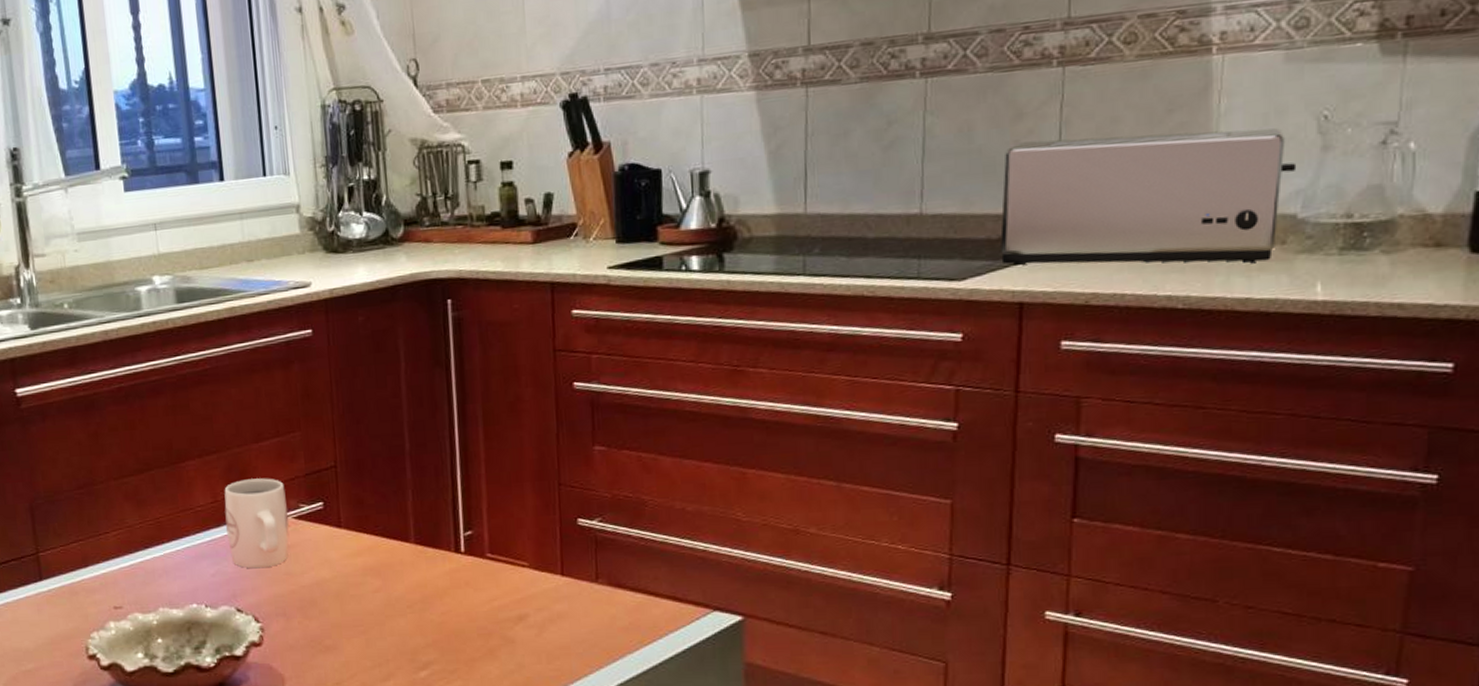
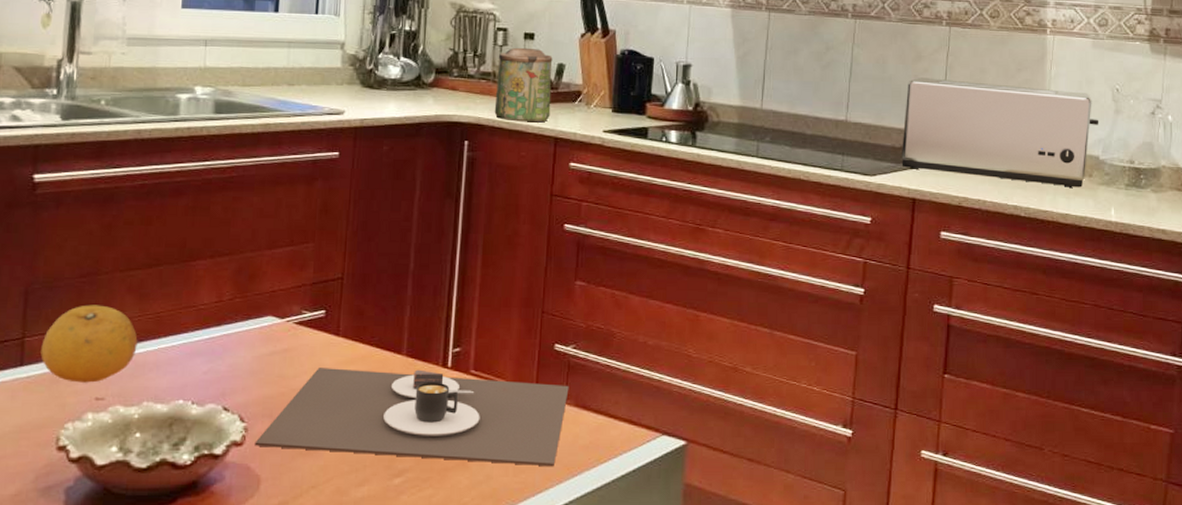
fruit: none [55,515,144,593] -> present [41,305,138,383]
mug: present [224,478,290,569] -> none [226,283,291,369]
place setting: none [273,557,599,652] -> present [254,368,569,467]
canister: none [473,179,543,271] -> present [494,47,553,123]

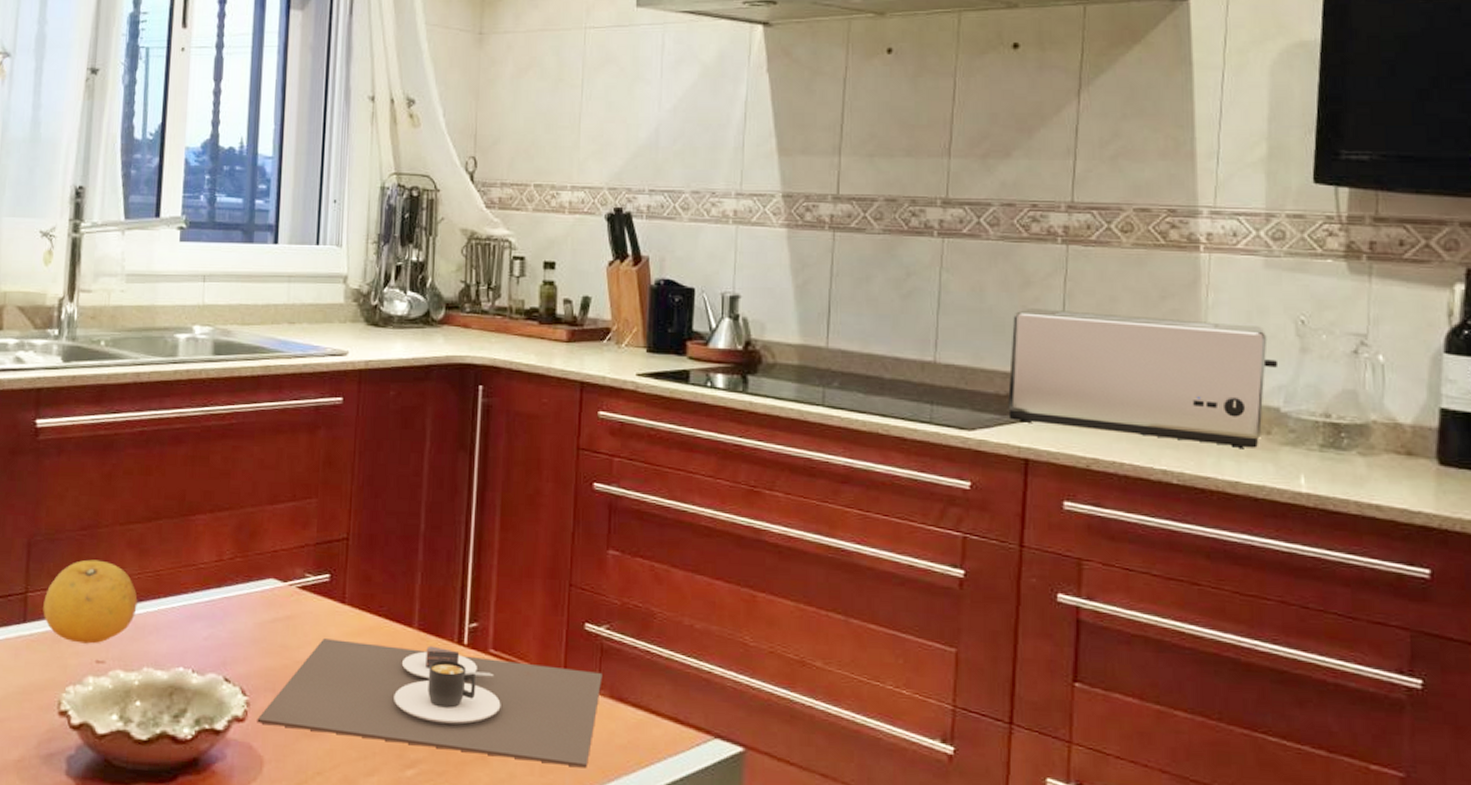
canister: present [494,47,553,123] -> none [511,278,577,365]

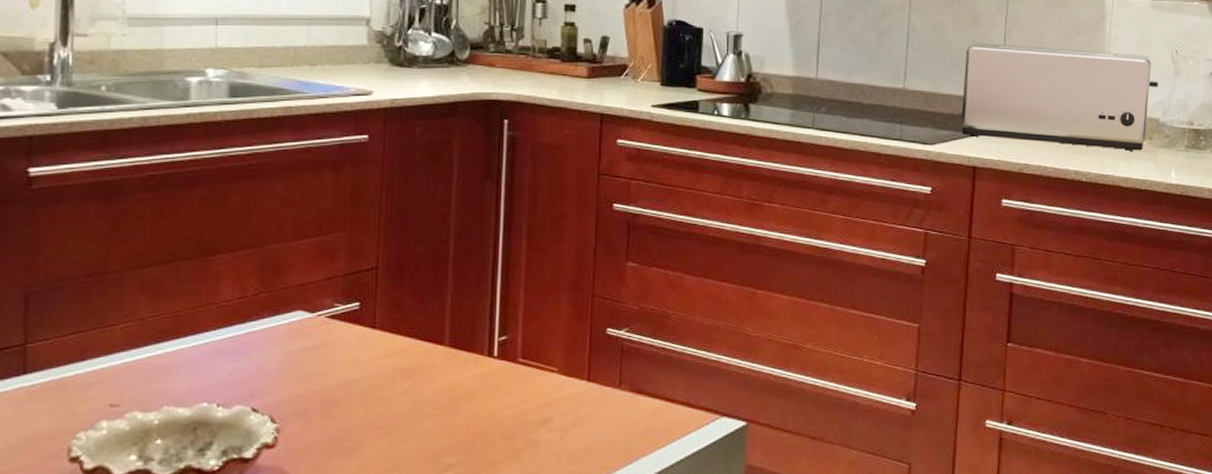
fruit: present [43,559,138,644] -> none [46,305,154,389]
place setting: present [257,639,603,769] -> none [288,360,623,455]

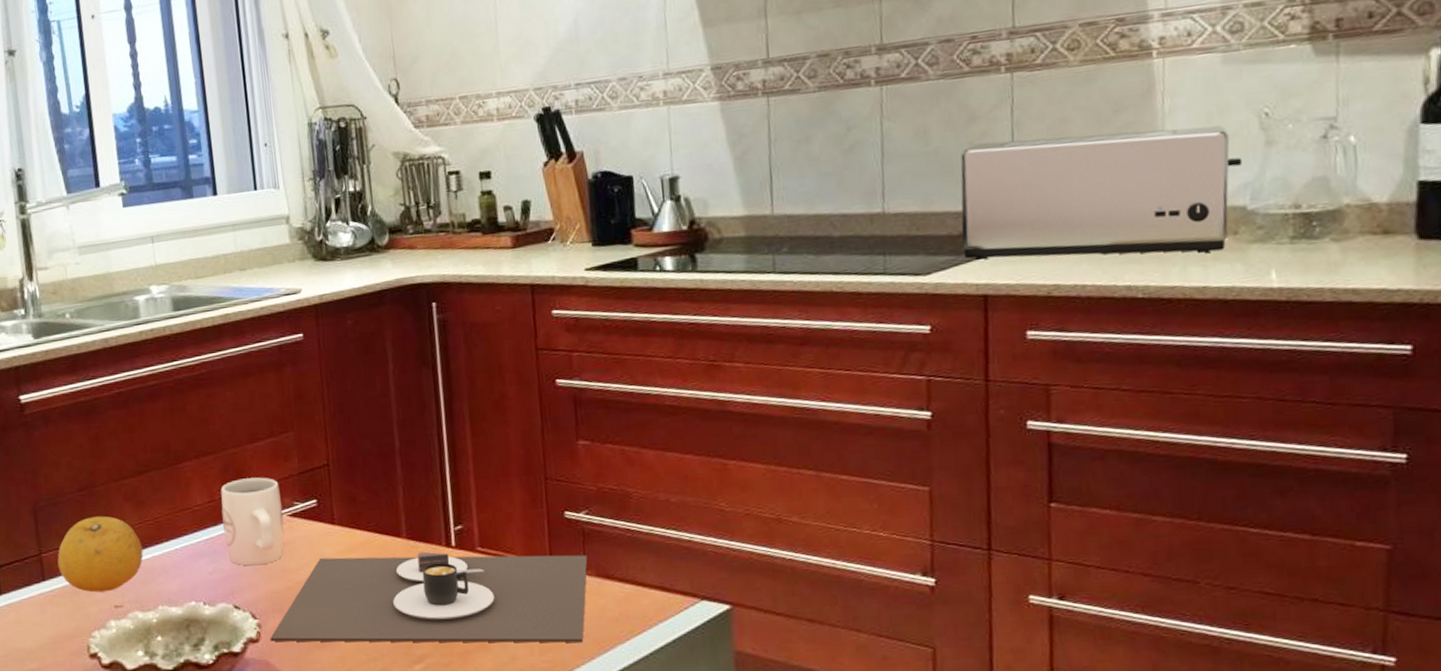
fruit: none [46,305,154,389] -> present [57,516,144,593]
mug: none [252,276,322,367] -> present [220,477,285,566]
place setting: none [288,360,623,455] -> present [270,551,588,643]

